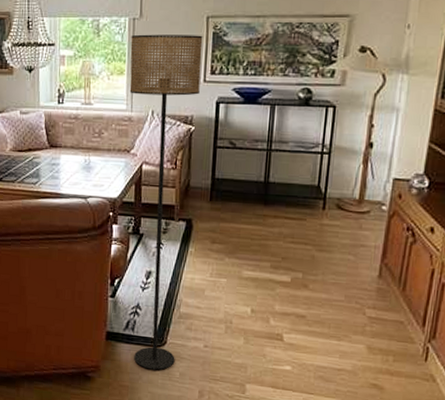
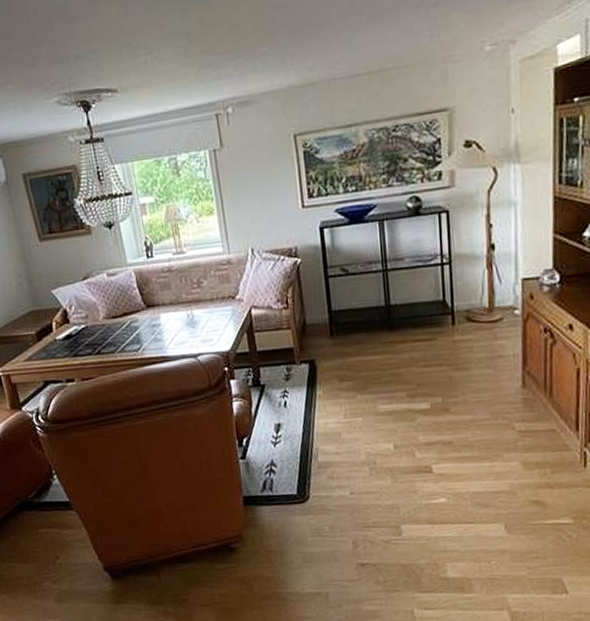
floor lamp: present [129,34,203,371] -> none [214,156,322,529]

